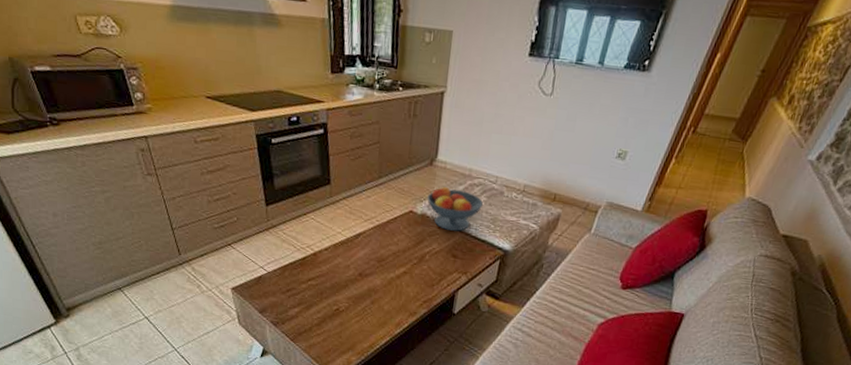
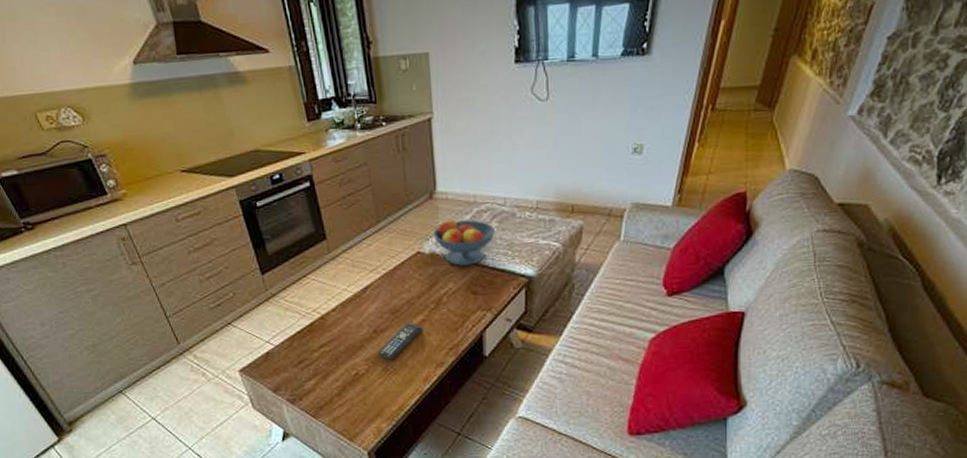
remote control: none [360,273,403,302] -> present [378,323,423,360]

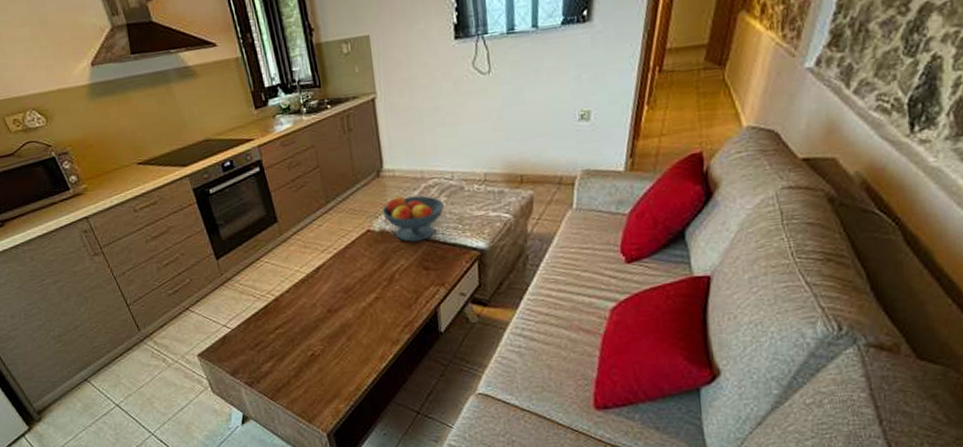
remote control: present [378,323,423,360] -> none [333,301,377,339]

